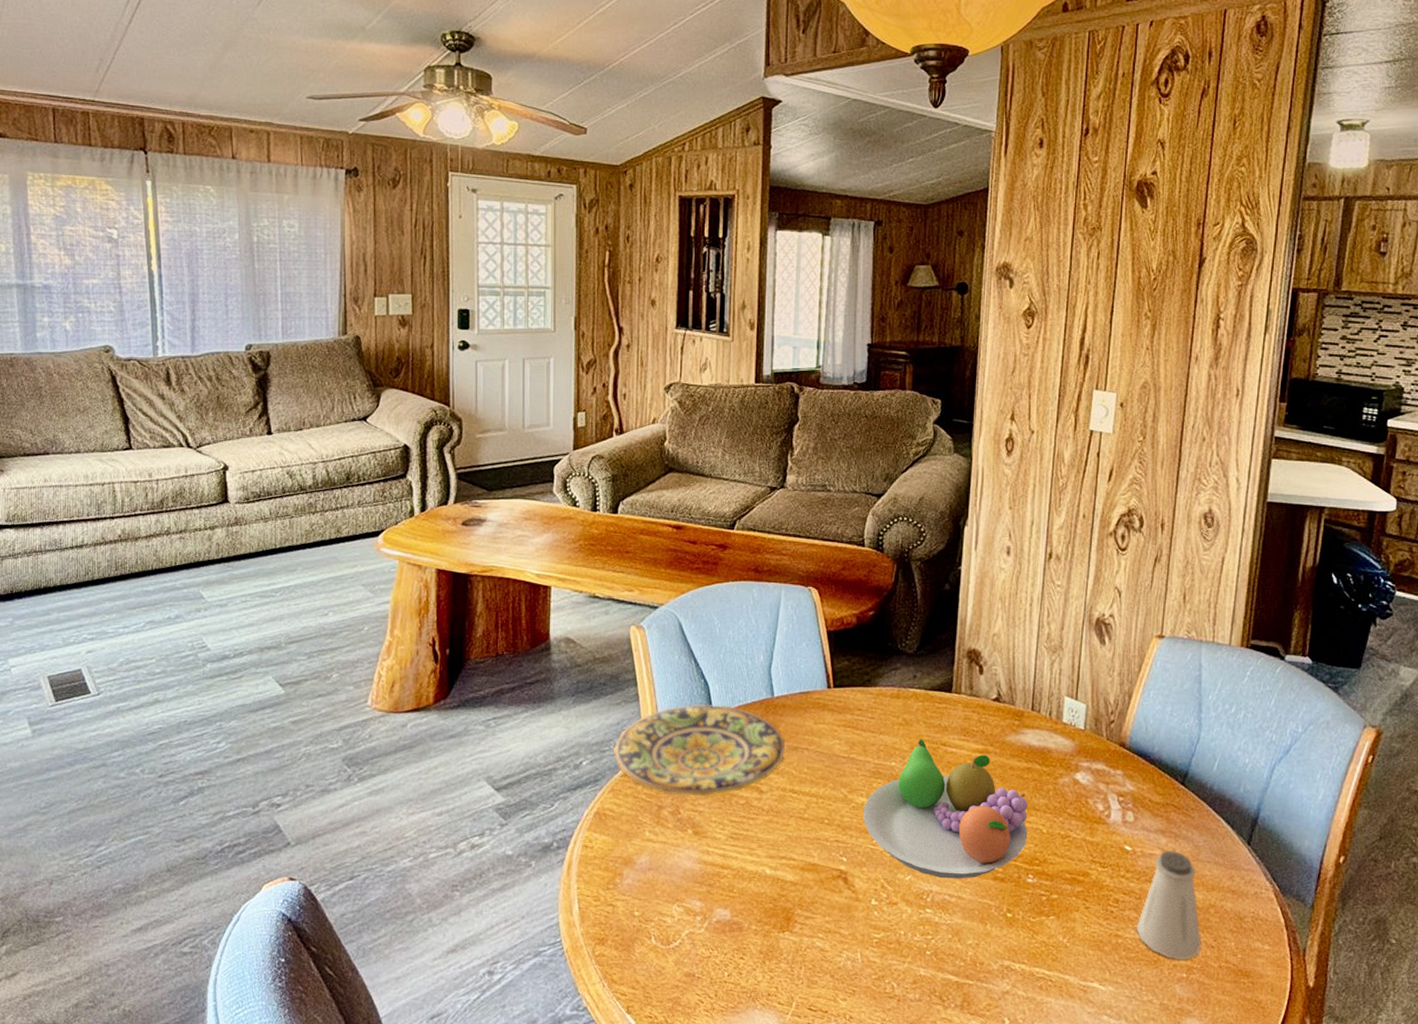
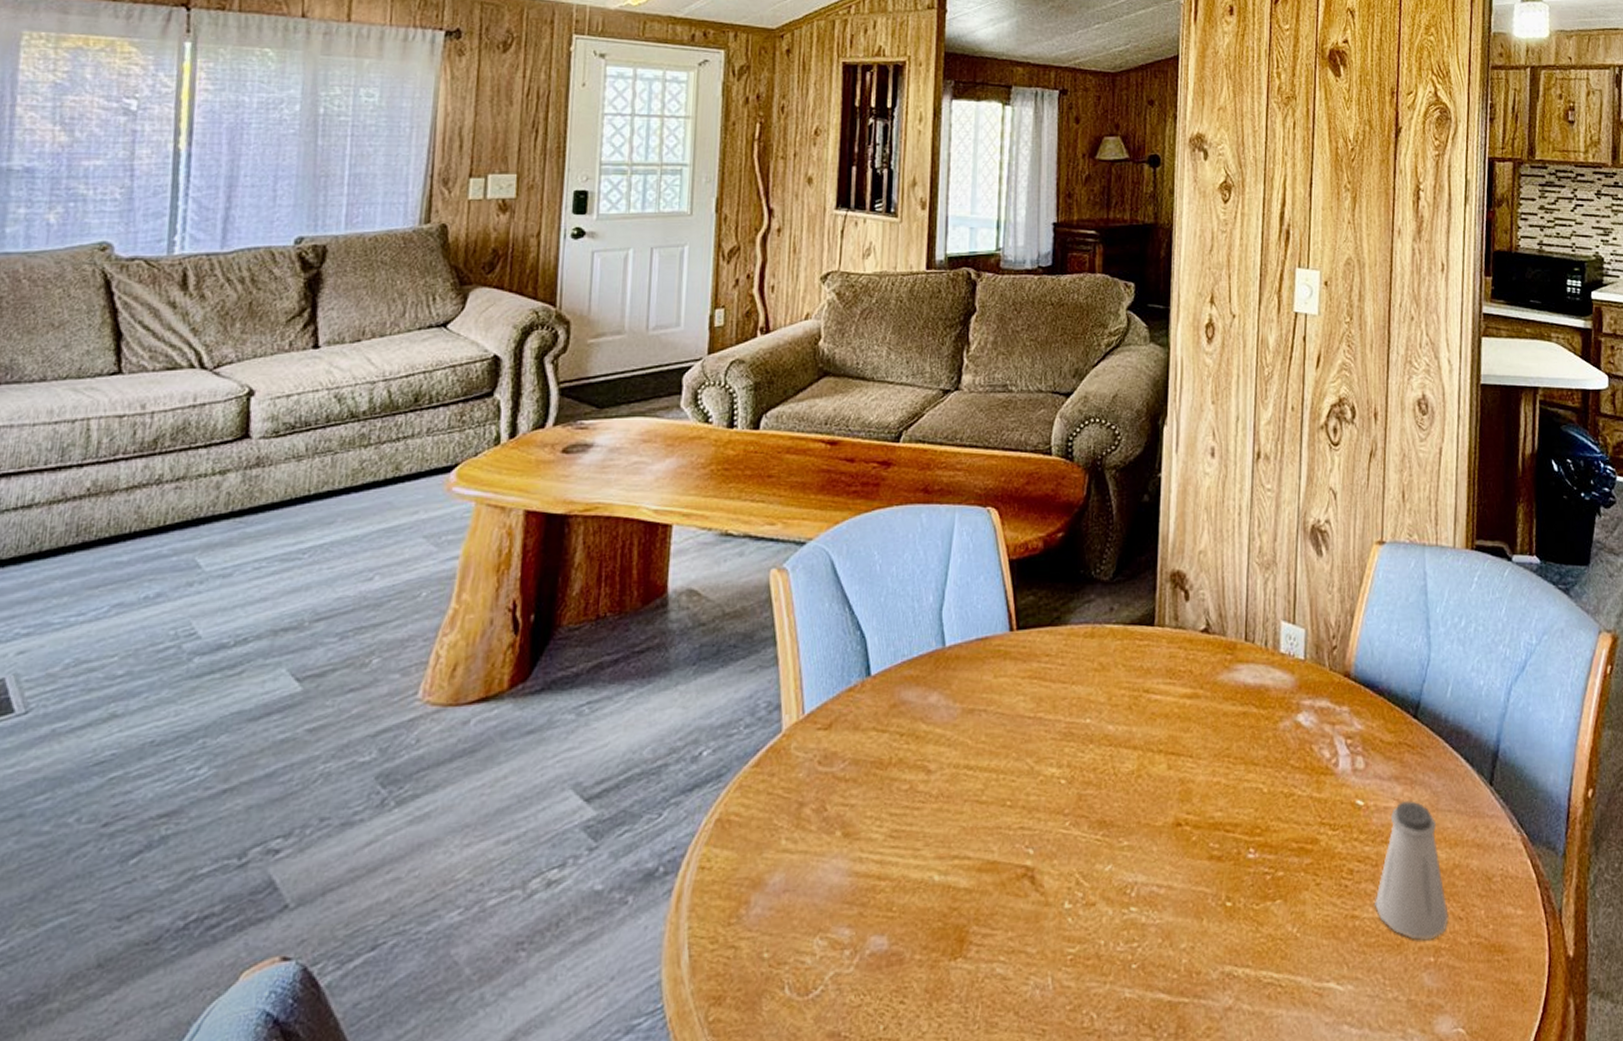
plate: present [614,704,785,797] -> none [744,662,958,787]
fruit bowl: present [863,739,1028,879] -> none [1053,686,1246,864]

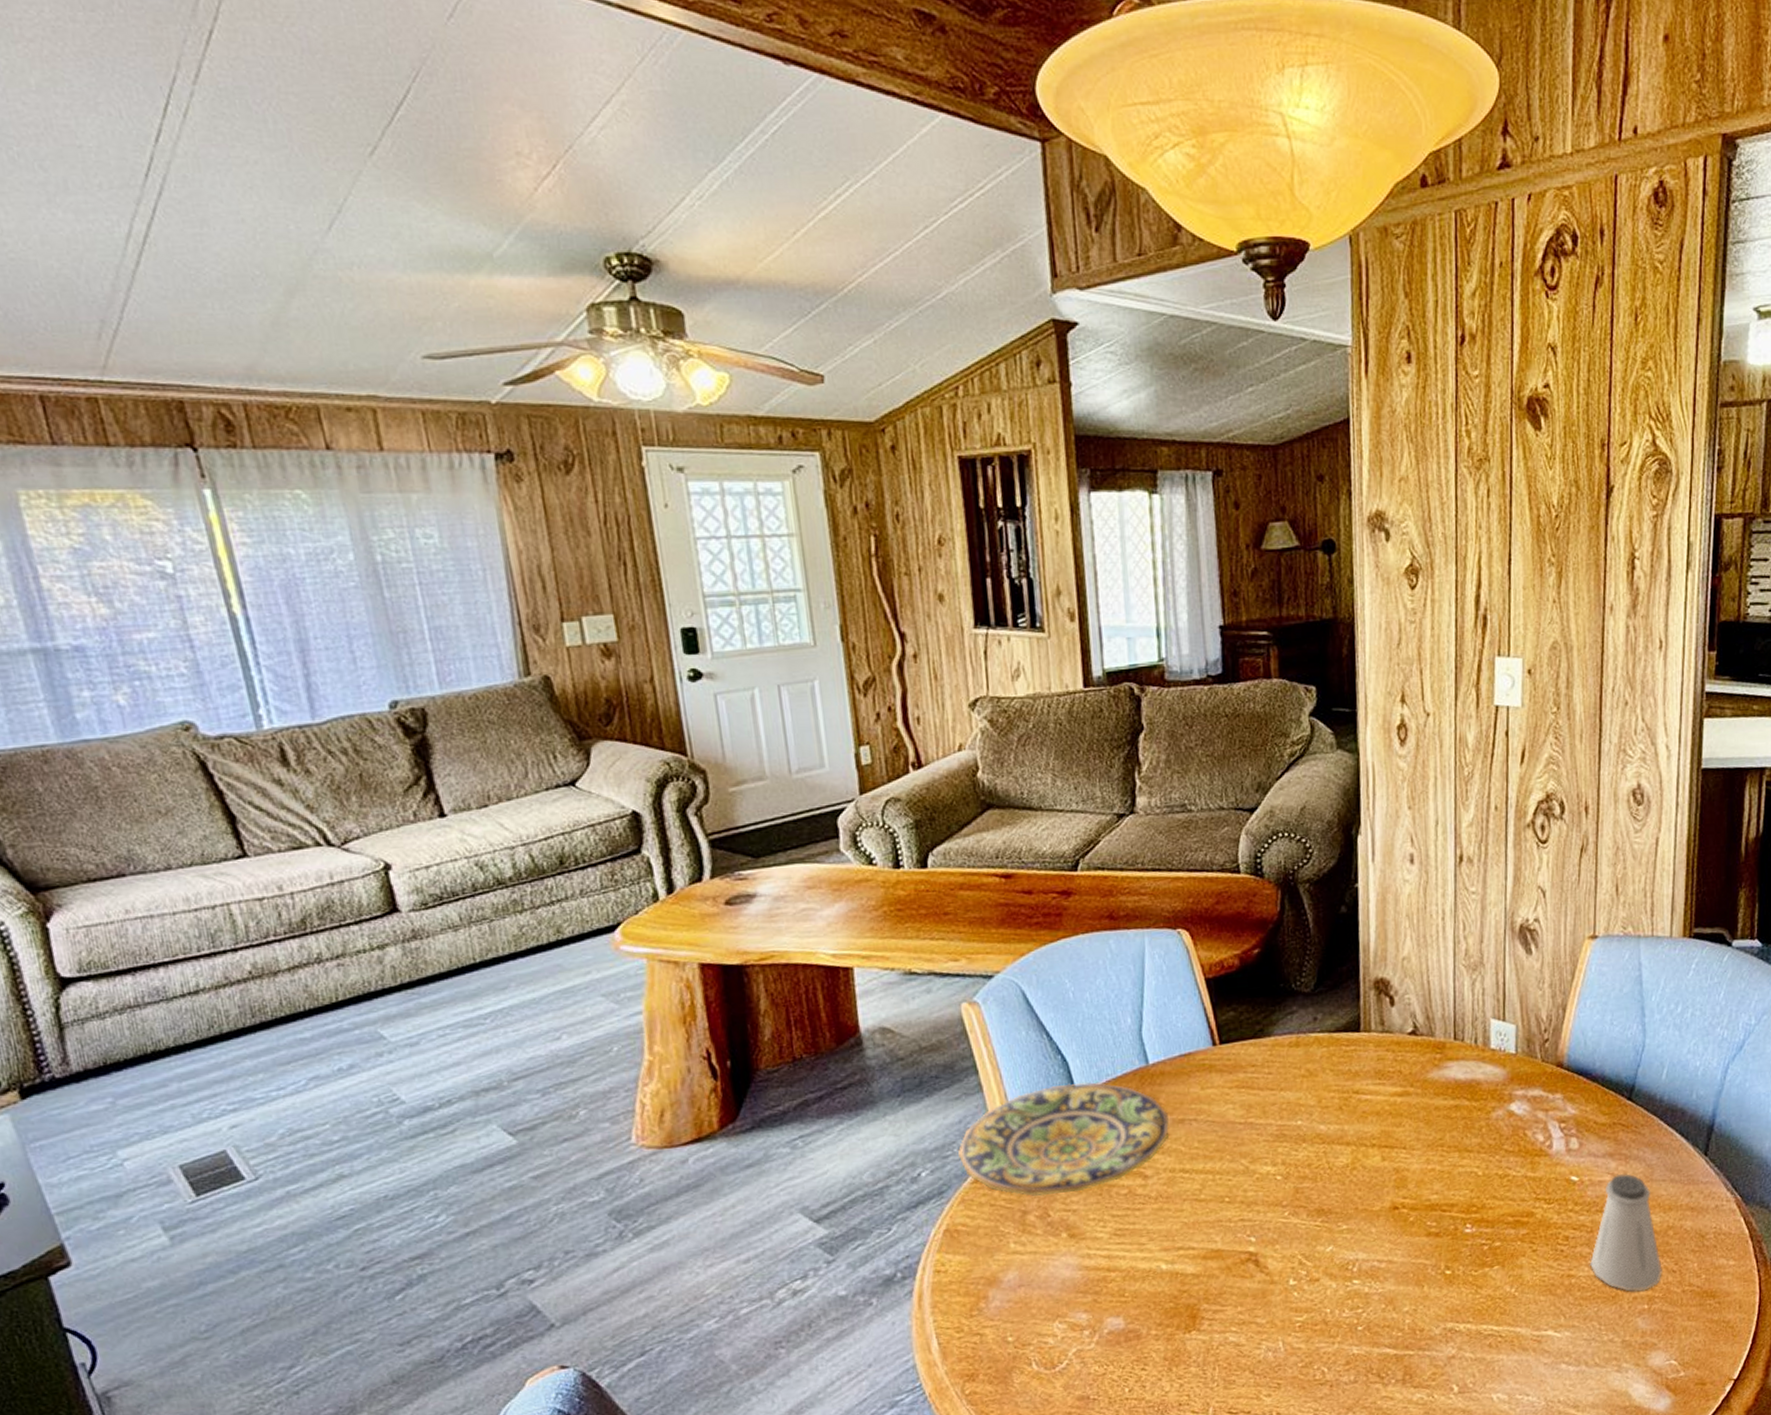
plate: none [744,662,958,787] -> present [958,1082,1169,1196]

